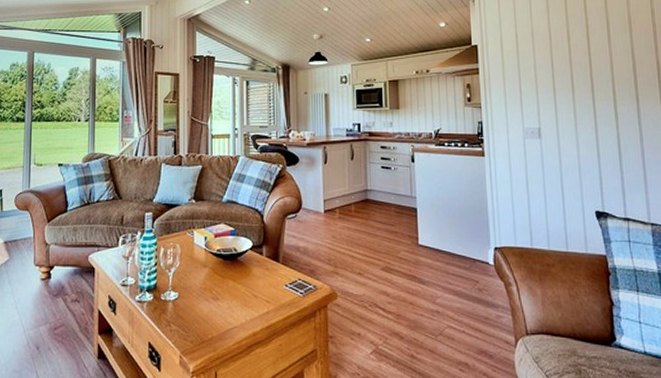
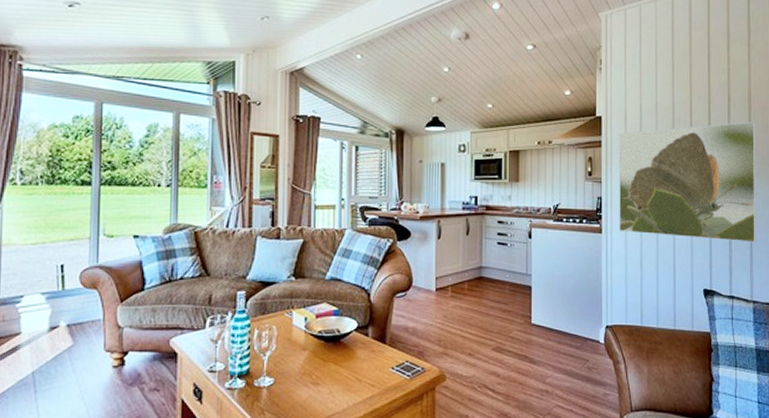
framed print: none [496,44,649,164] -> present [618,121,756,243]

